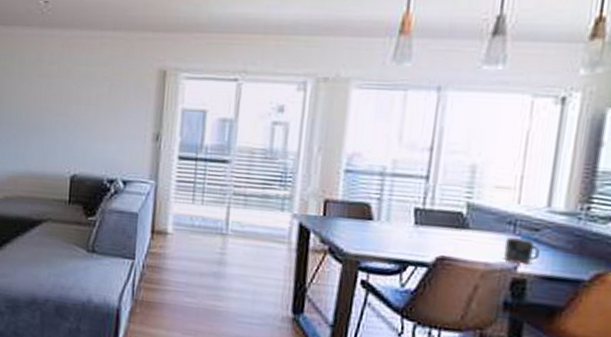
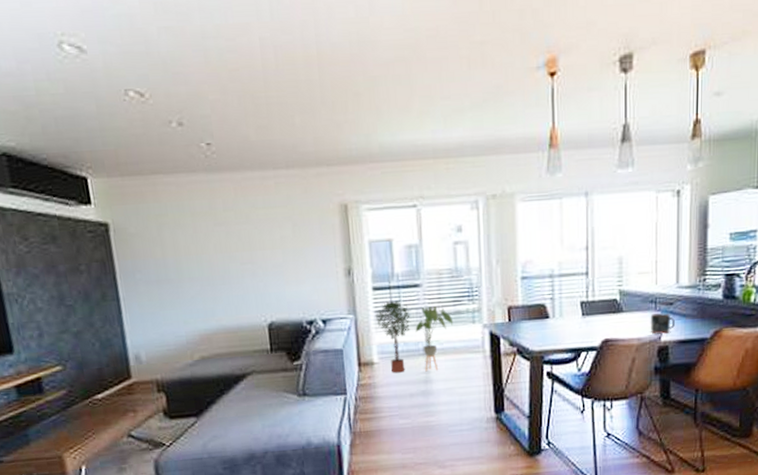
potted tree: none [176,173,215,249] -> present [375,301,412,374]
house plant: none [216,185,260,254] -> present [415,306,454,372]

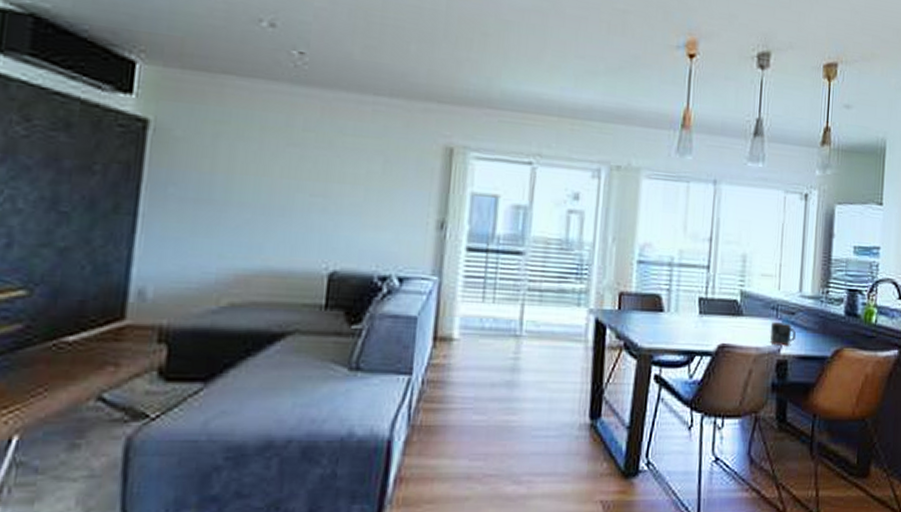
potted tree: present [375,301,412,374] -> none [464,266,508,355]
house plant: present [415,306,454,372] -> none [509,279,556,358]

